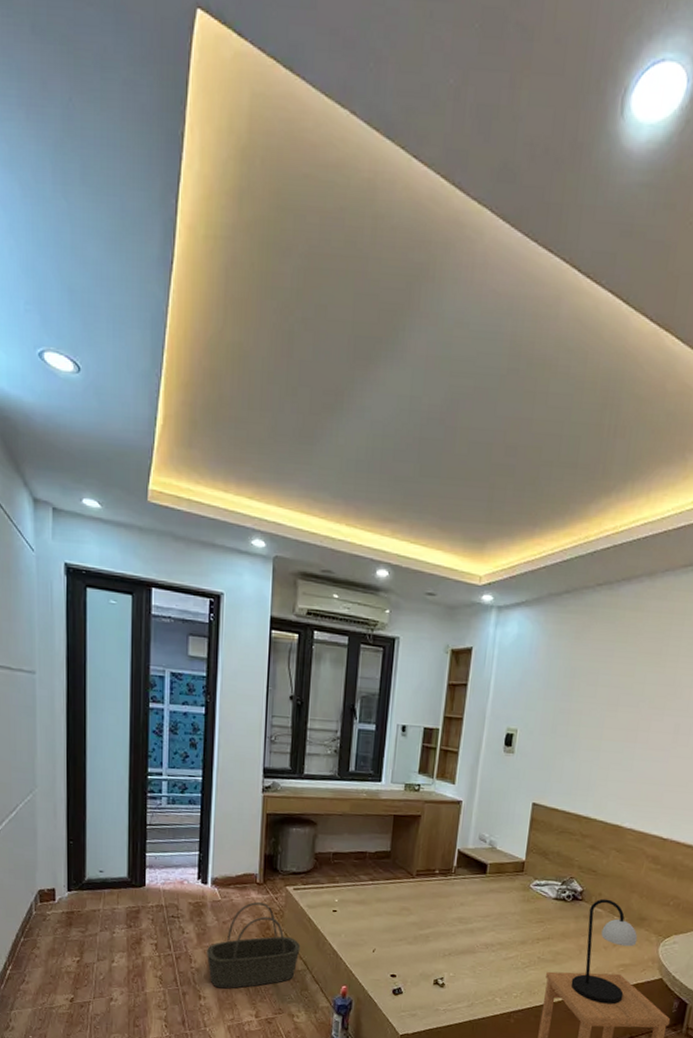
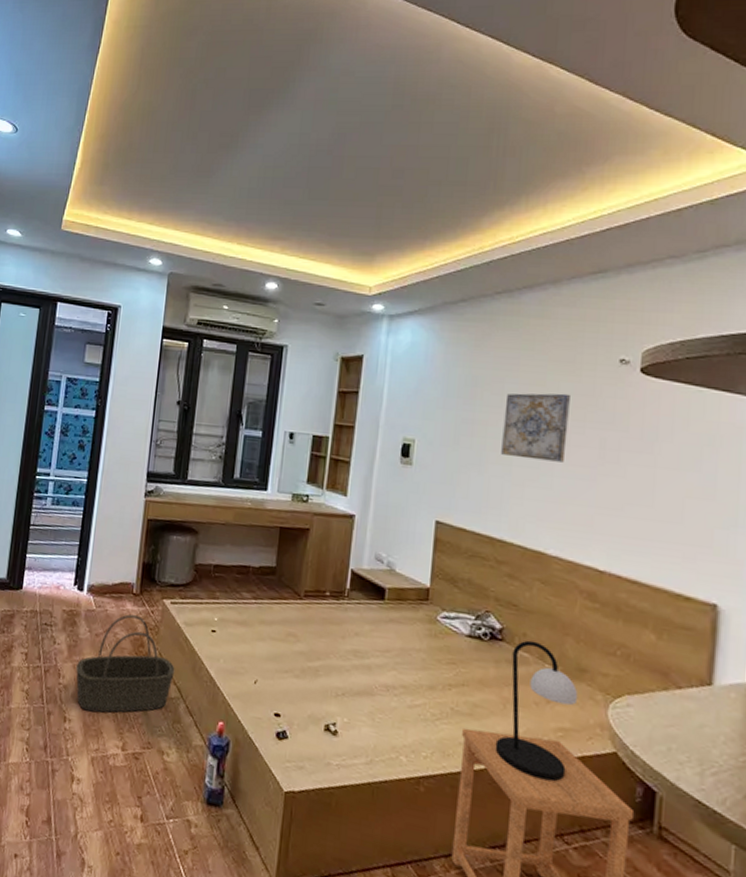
wall art: none [592,683,654,747] -> present [501,393,570,462]

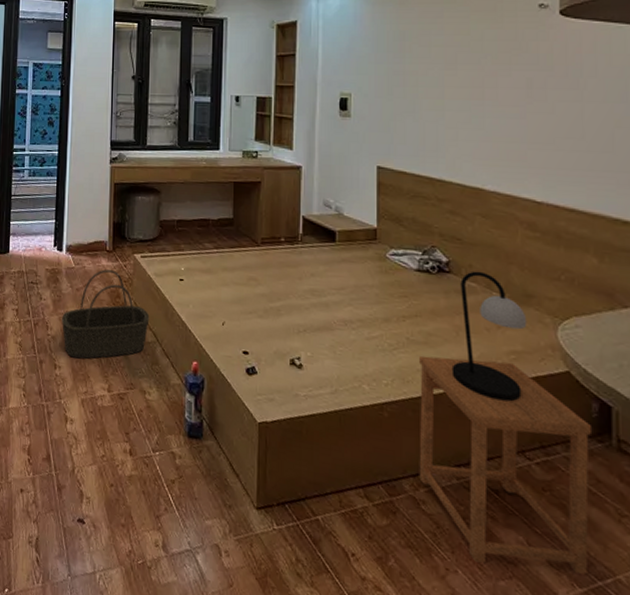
wall art: present [501,393,570,462] -> none [433,40,495,104]

